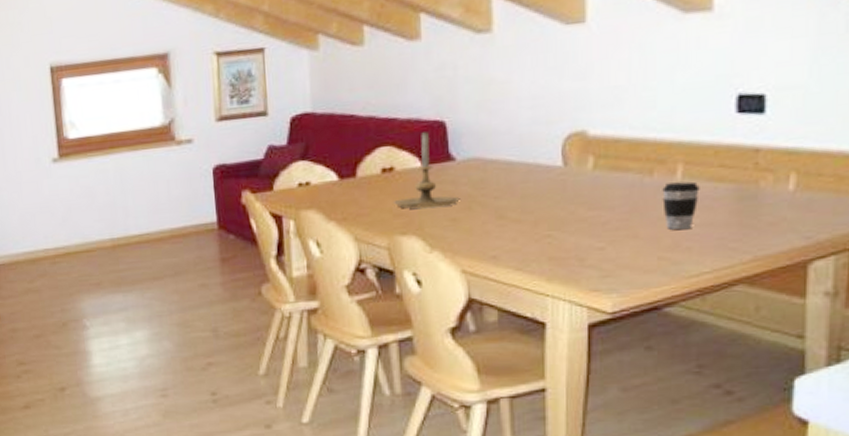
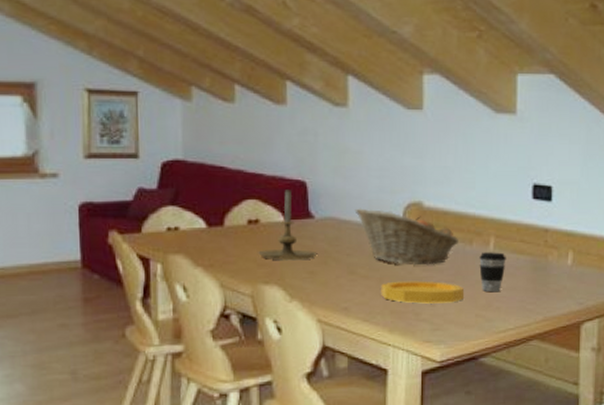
fruit basket: none [502,144,634,205] -> present [354,208,458,266]
plate: none [536,221,641,248] -> present [381,281,463,304]

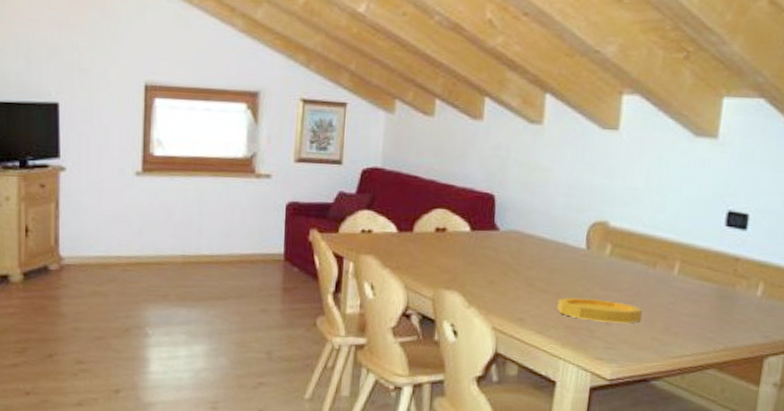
candle holder: present [257,190,317,260] -> none [441,201,499,269]
fruit basket: present [354,208,458,266] -> none [539,223,642,285]
coffee cup: present [479,252,506,293] -> none [660,276,691,318]

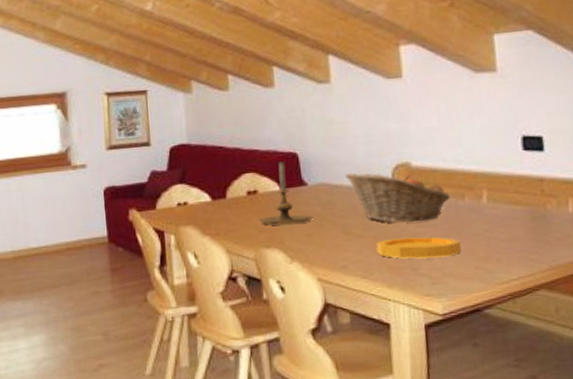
candle holder: none [441,201,499,269] -> present [257,161,313,225]
fruit basket: none [539,223,642,285] -> present [344,172,450,223]

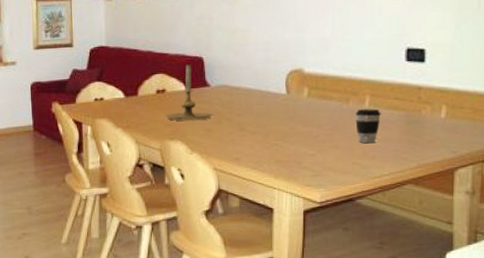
fruit basket: present [344,172,450,223] -> none [244,76,336,122]
plate: present [376,237,461,259] -> none [267,135,341,154]
coffee cup: none [473,204,502,244] -> present [355,109,381,144]

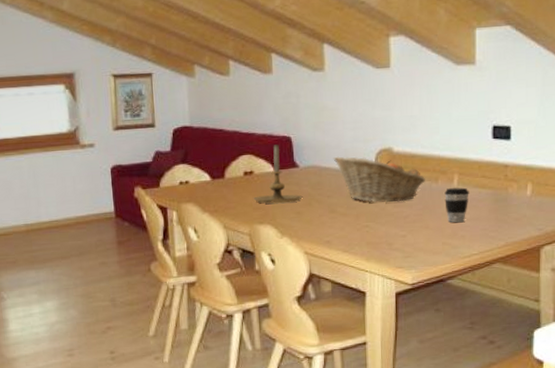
fruit basket: none [244,76,336,122] -> present [333,156,425,203]

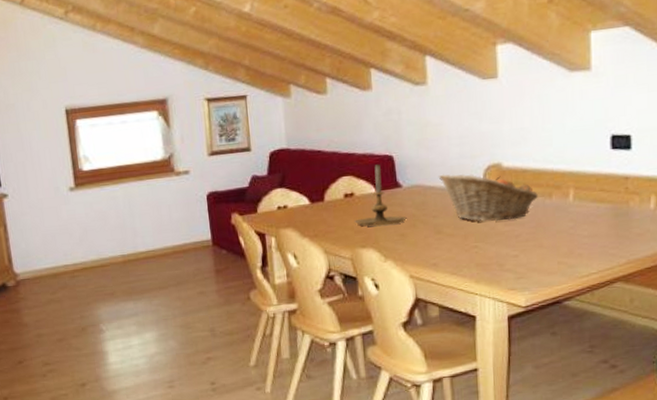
coffee cup: present [444,187,469,223] -> none [559,202,587,241]

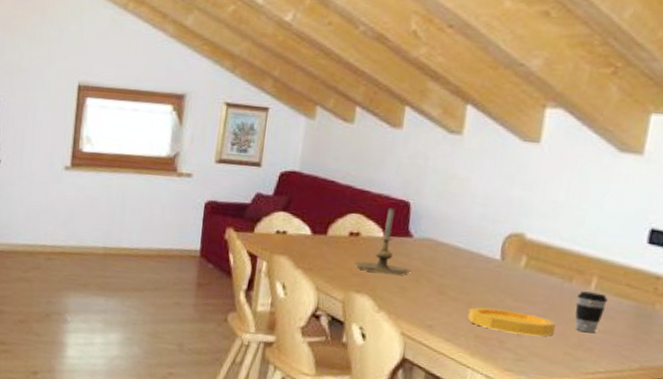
fruit basket: present [438,174,538,222] -> none [453,232,557,297]
plate: none [466,234,545,256] -> present [467,307,555,337]
coffee cup: none [559,202,587,241] -> present [575,291,608,333]

